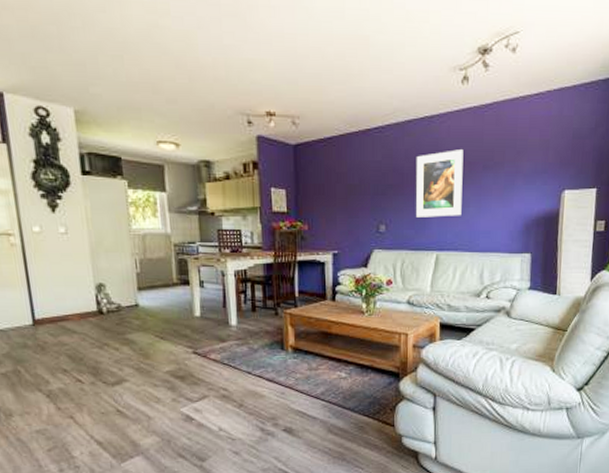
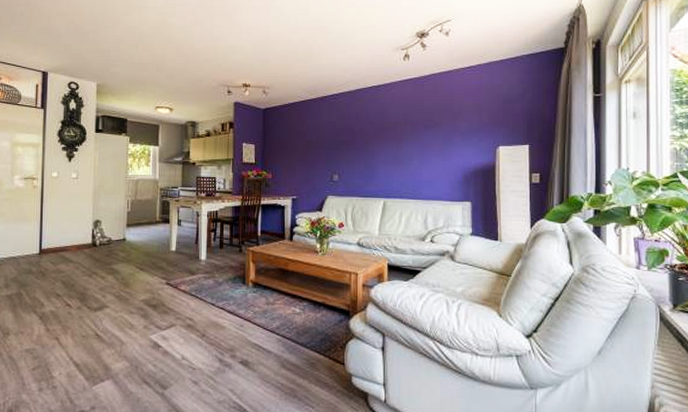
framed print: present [416,149,464,217] -> none [365,112,406,169]

